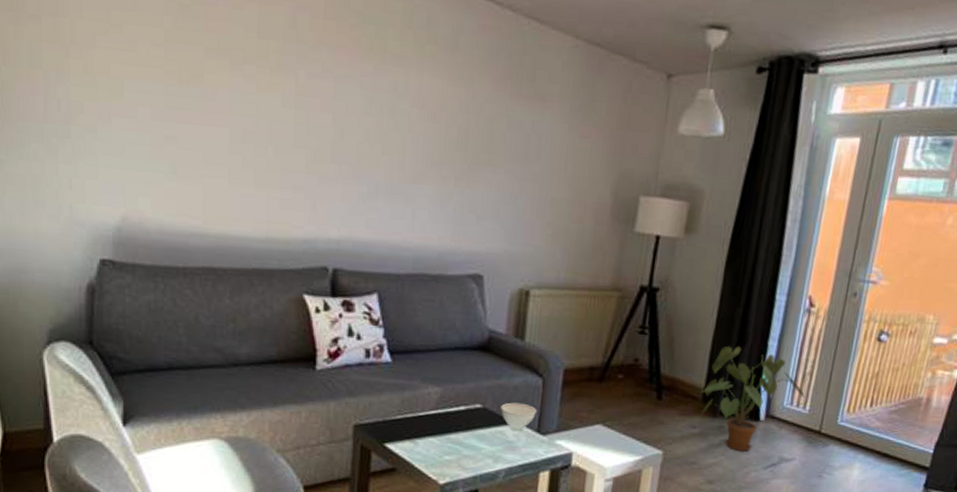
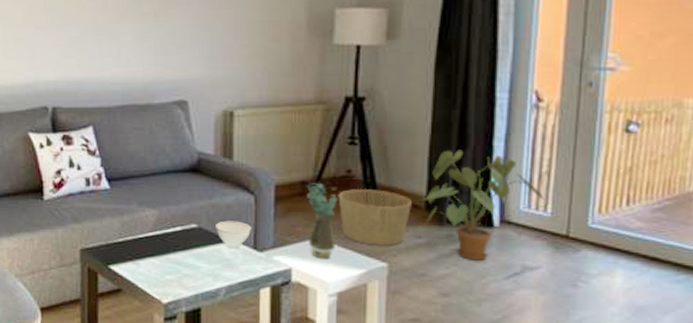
vase: none [591,366,623,445] -> present [307,180,338,260]
basket: none [623,377,692,435] -> present [338,188,413,246]

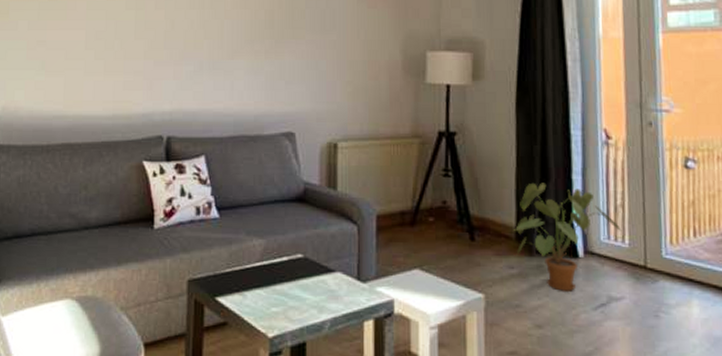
bowl: present [216,221,252,249] -> none [321,251,356,280]
vase: present [307,180,338,260] -> none [406,211,435,291]
basket: present [338,188,413,246] -> none [435,218,504,276]

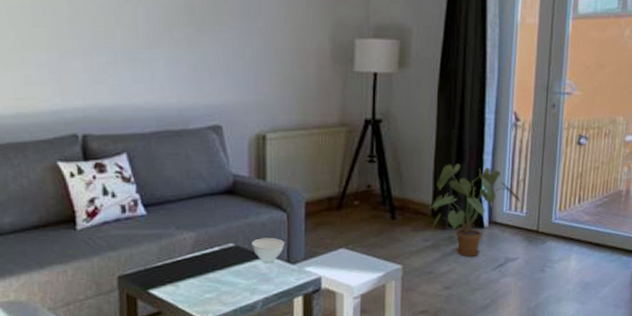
bowl: none [321,251,356,280] -> present [252,237,285,264]

